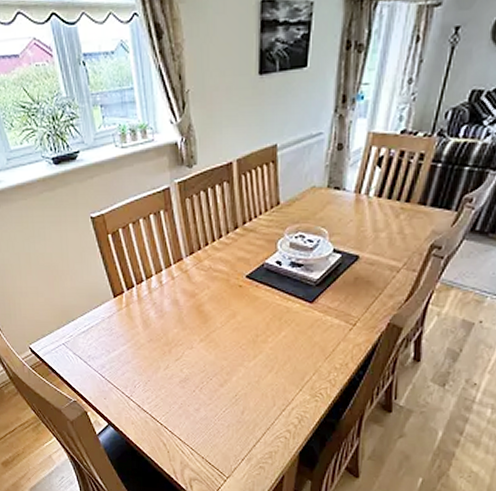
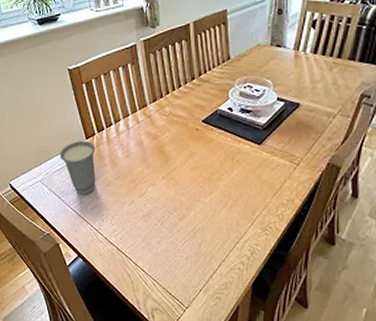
cup: none [84,300,126,360] -> present [59,141,96,195]

